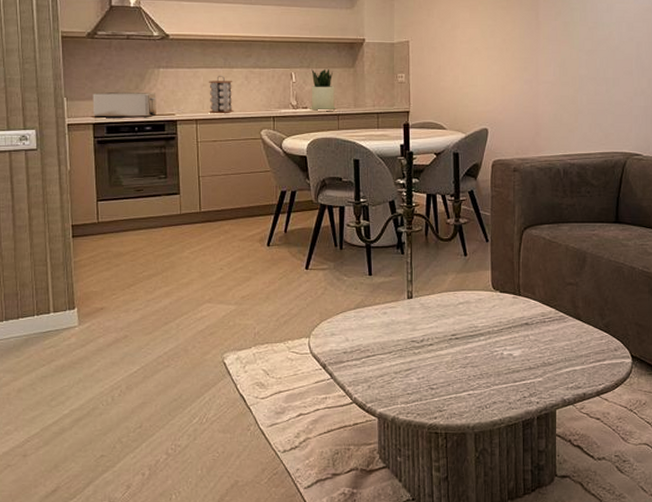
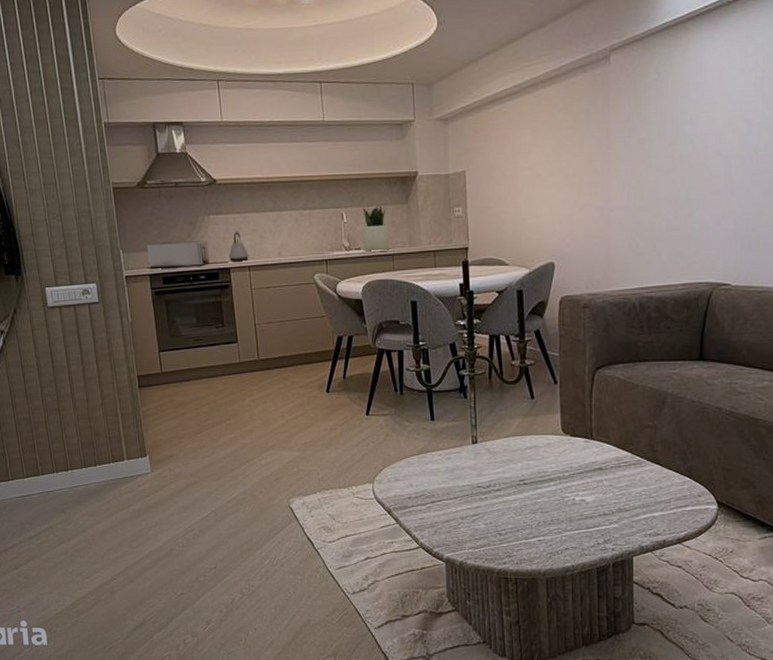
kettle: none [177,85,197,115] -> present [229,231,249,262]
spice rack: present [209,75,234,114] -> none [259,219,286,260]

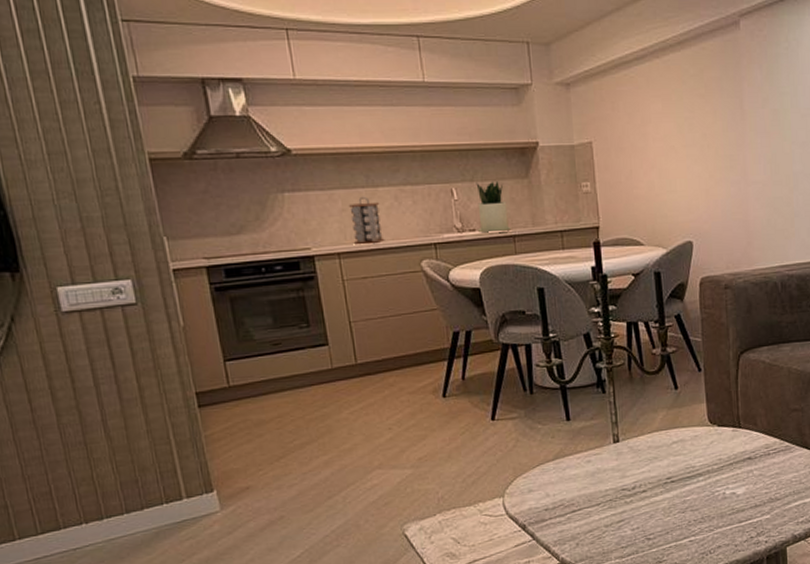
toaster: present [147,240,210,270] -> none [200,222,287,260]
kettle: present [229,231,249,262] -> none [312,211,338,249]
spice rack: none [259,219,286,260] -> present [349,196,385,245]

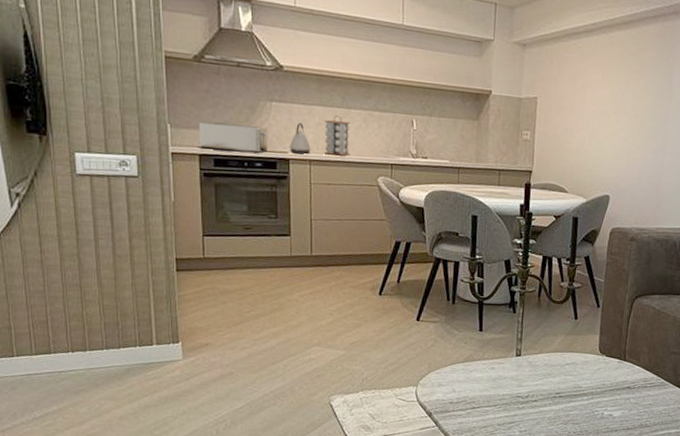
toaster: none [200,222,287,260] -> present [199,121,268,154]
kettle: none [312,211,338,249] -> present [290,122,311,155]
planter: present [476,180,512,234] -> none [428,118,458,164]

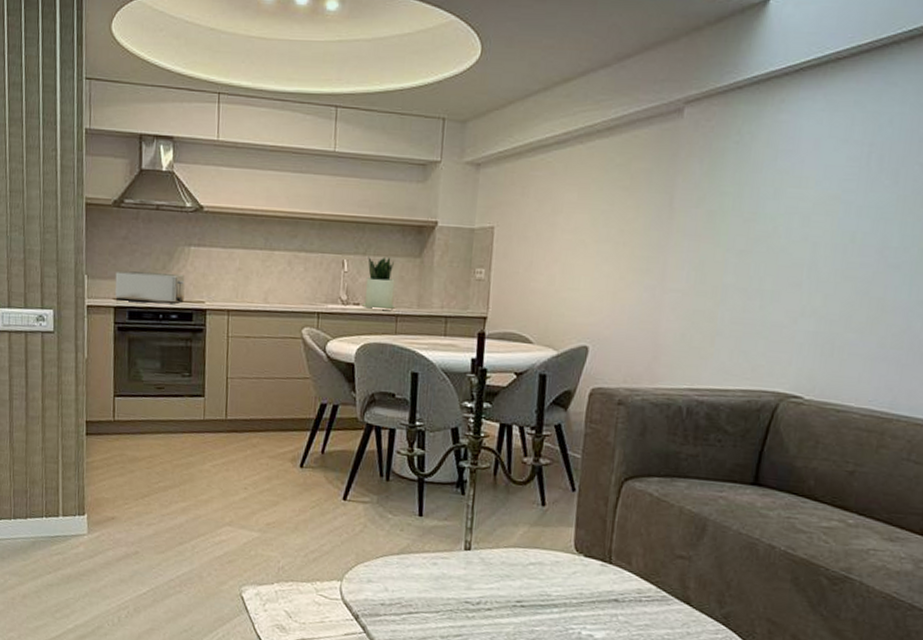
kettle: present [290,122,311,155] -> none [207,268,230,304]
spice rack: present [323,115,351,157] -> none [243,258,274,306]
planter: none [428,118,458,164] -> present [361,256,396,311]

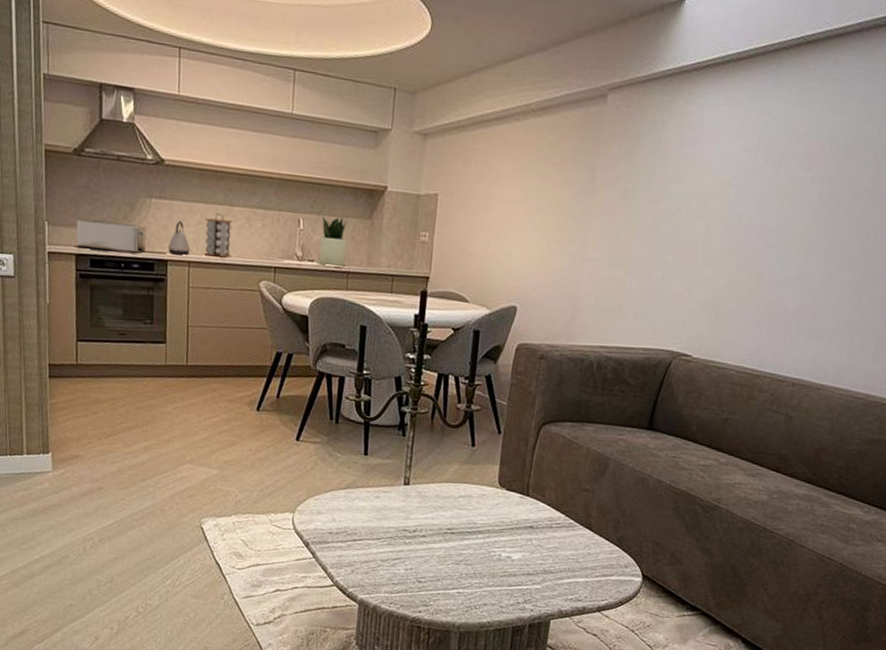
kettle: none [207,268,230,304] -> present [168,220,190,256]
spice rack: none [243,258,274,306] -> present [203,212,233,259]

